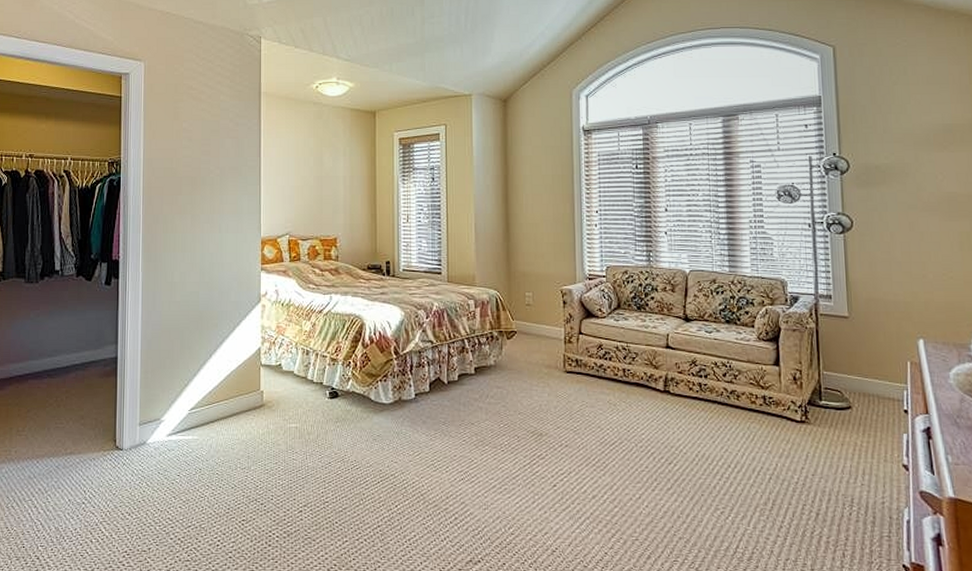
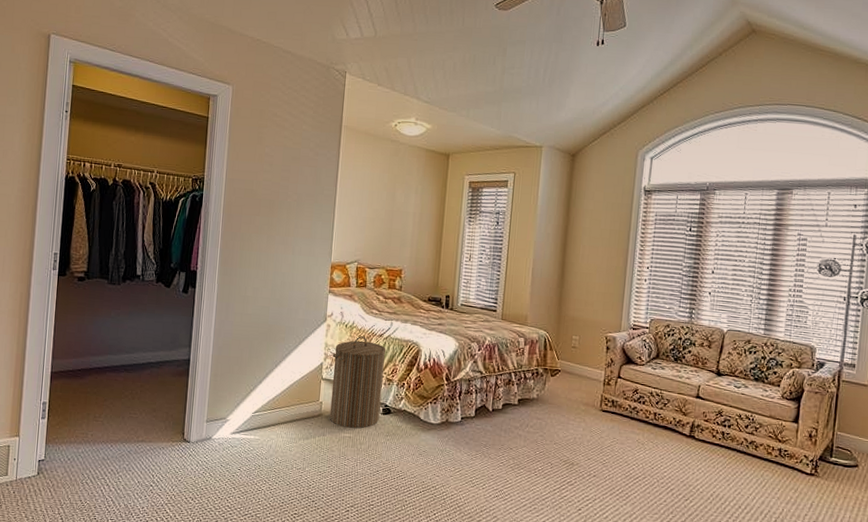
laundry hamper: none [270,314,328,417] -> present [329,336,386,429]

